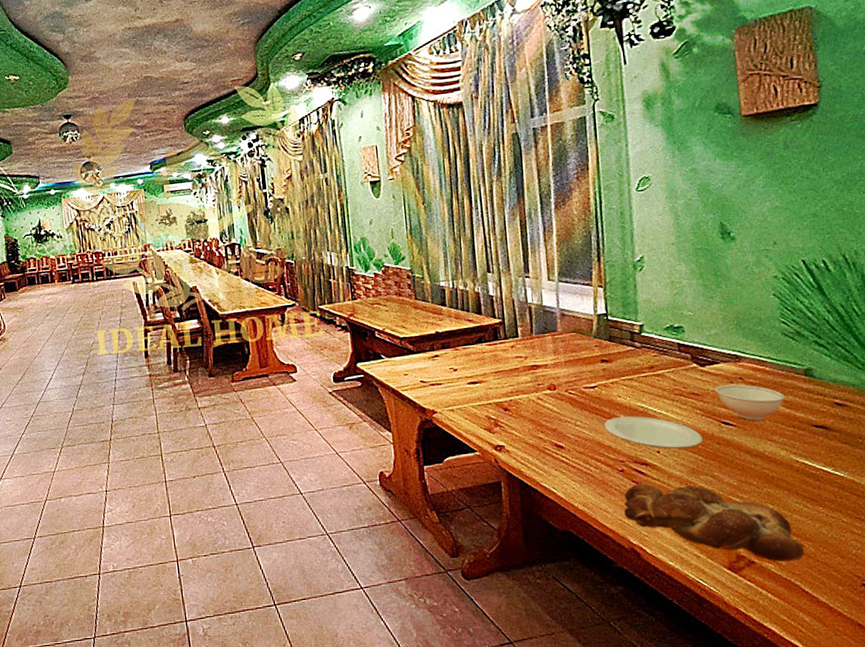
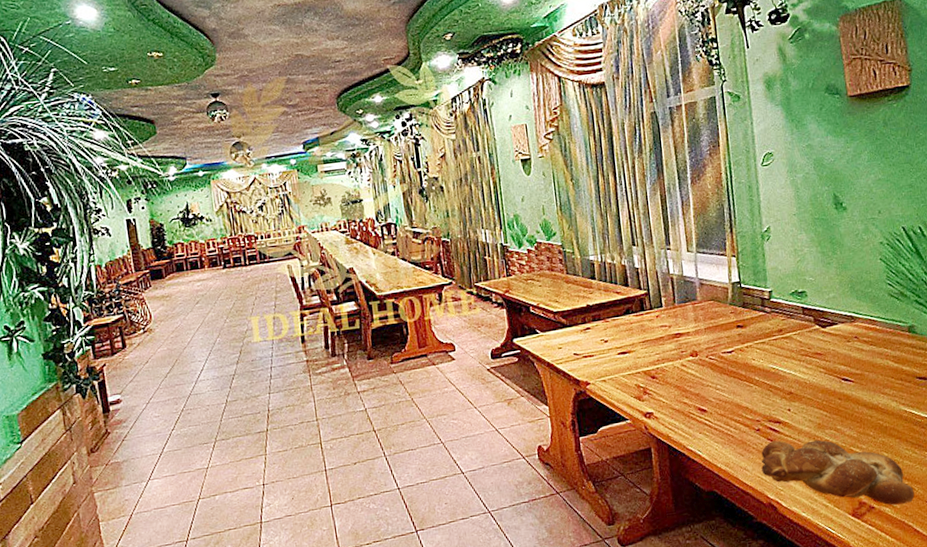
plate: present [604,416,703,449] -> none [741,377,826,407]
bowl: present [715,384,785,422] -> none [835,342,893,377]

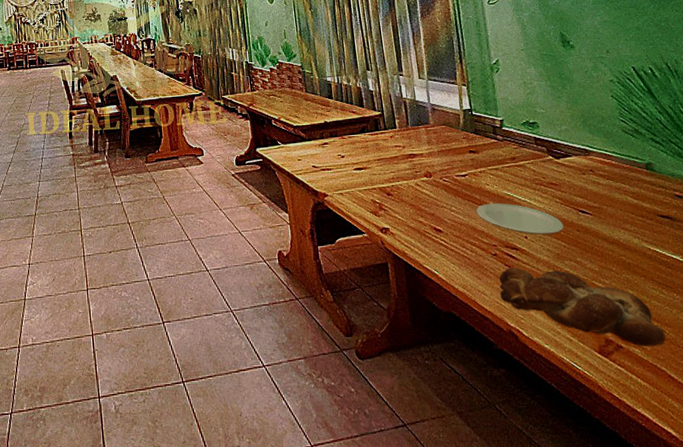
plate: none [741,377,826,407] -> present [476,203,564,235]

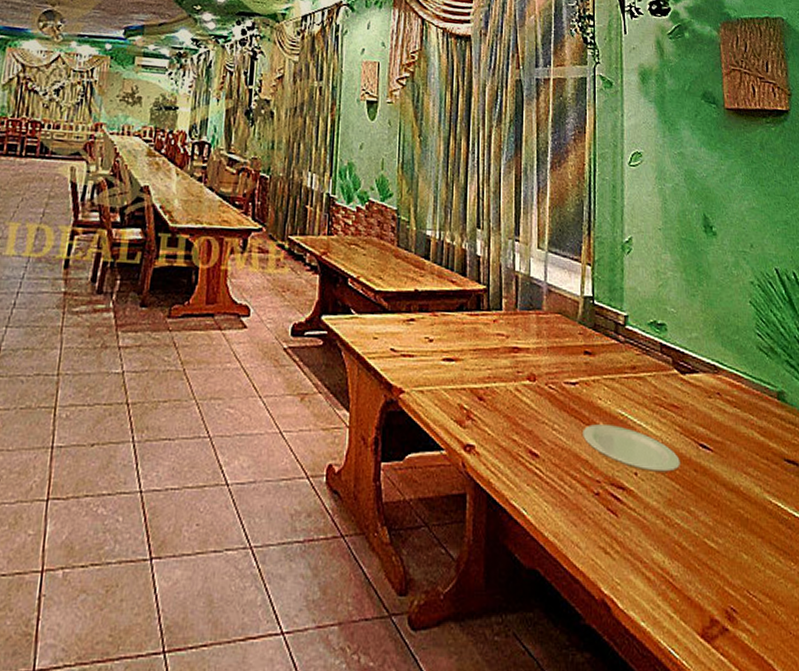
bread loaf: present [499,267,666,347] -> none [597,513,777,632]

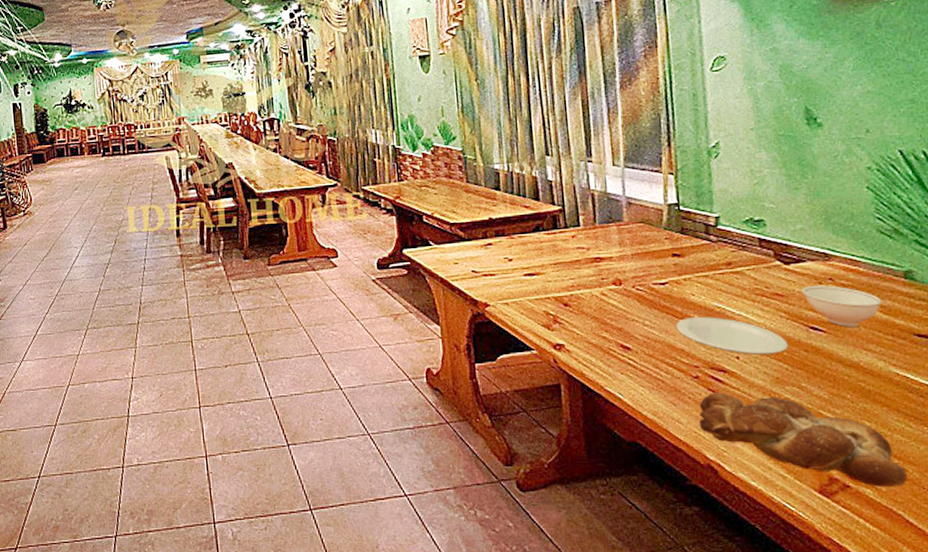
bread loaf: none [597,513,777,632] -> present [699,392,908,488]
bowl: none [694,398,760,448] -> present [802,285,882,328]

